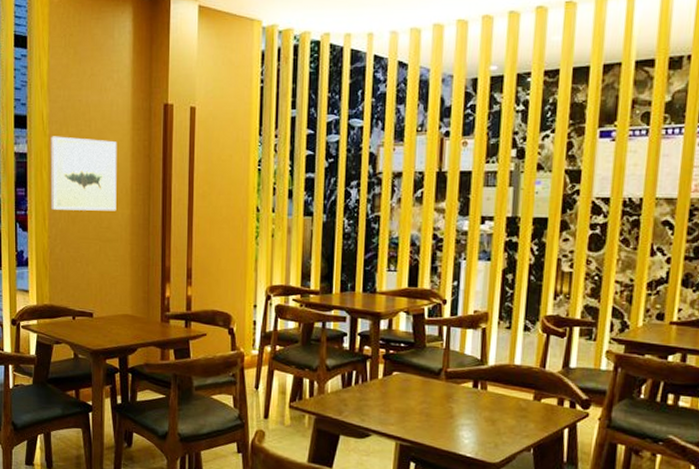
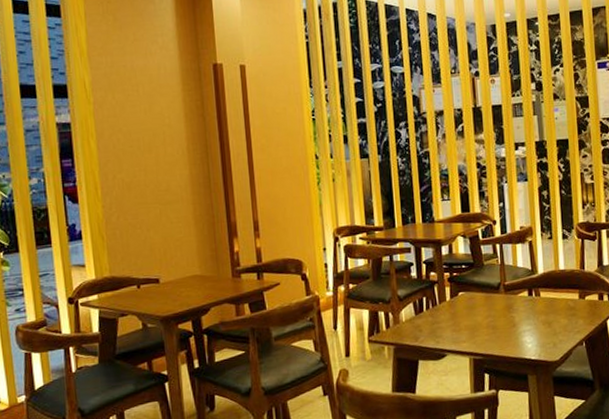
wall art: present [50,136,117,211] -> none [95,103,174,178]

